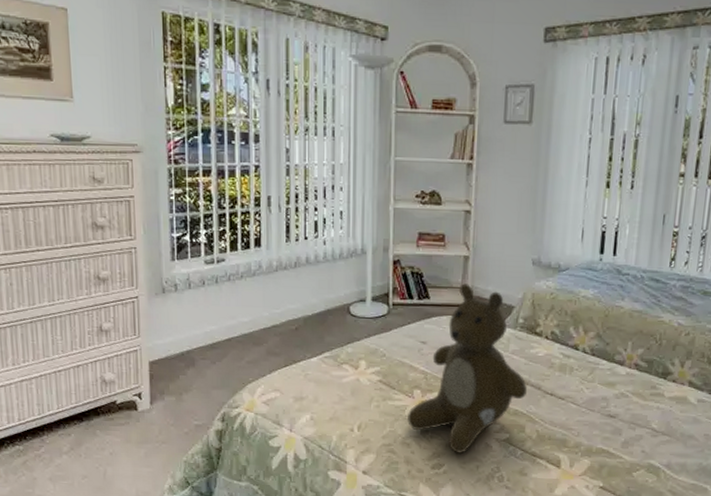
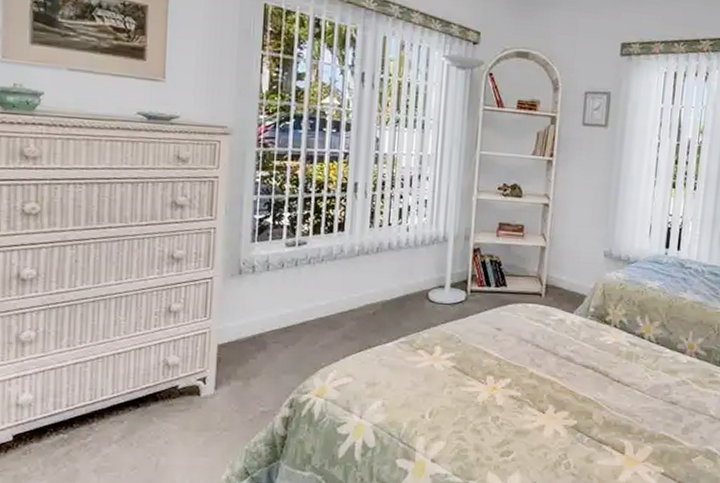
teddy bear: present [406,283,528,453] -> none [478,273,596,440]

